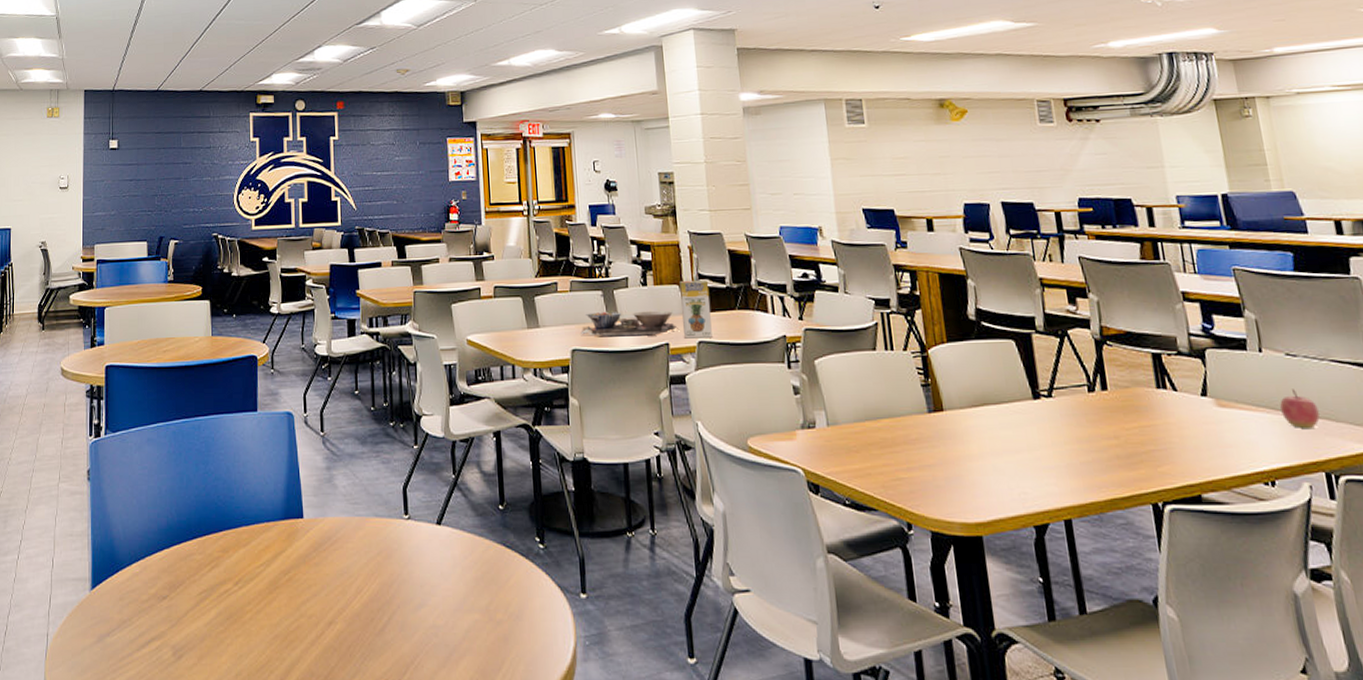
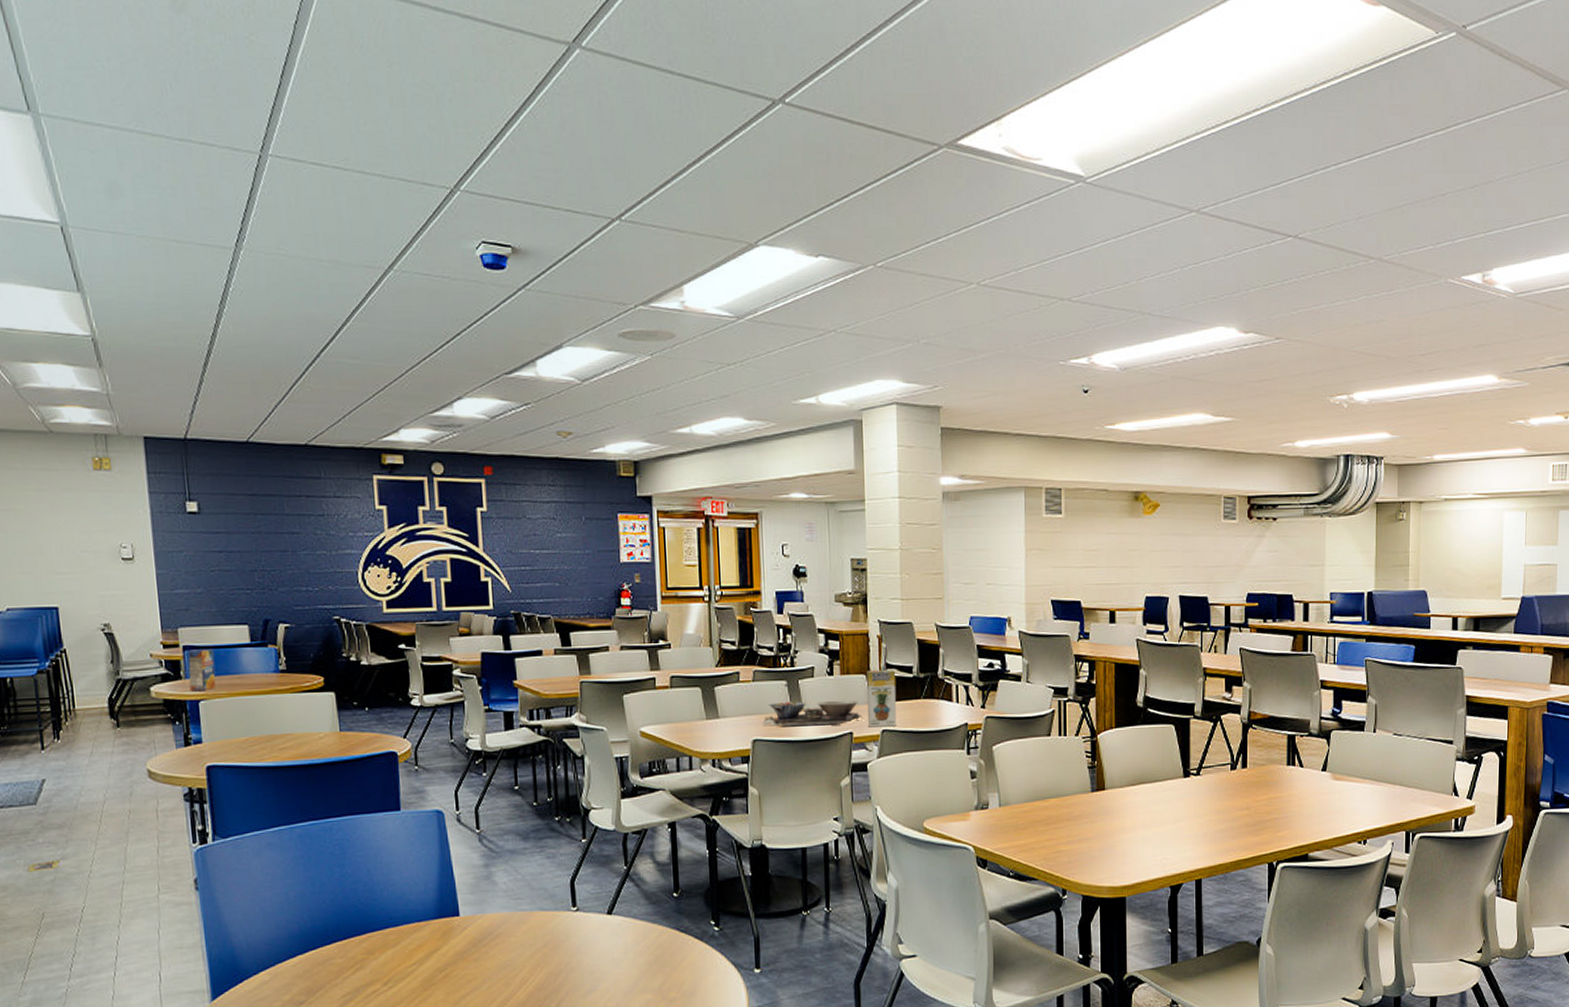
juice box: none [99,262,119,299] -> present [188,649,216,692]
apple: present [1280,389,1320,428] -> none [1382,763,1410,796]

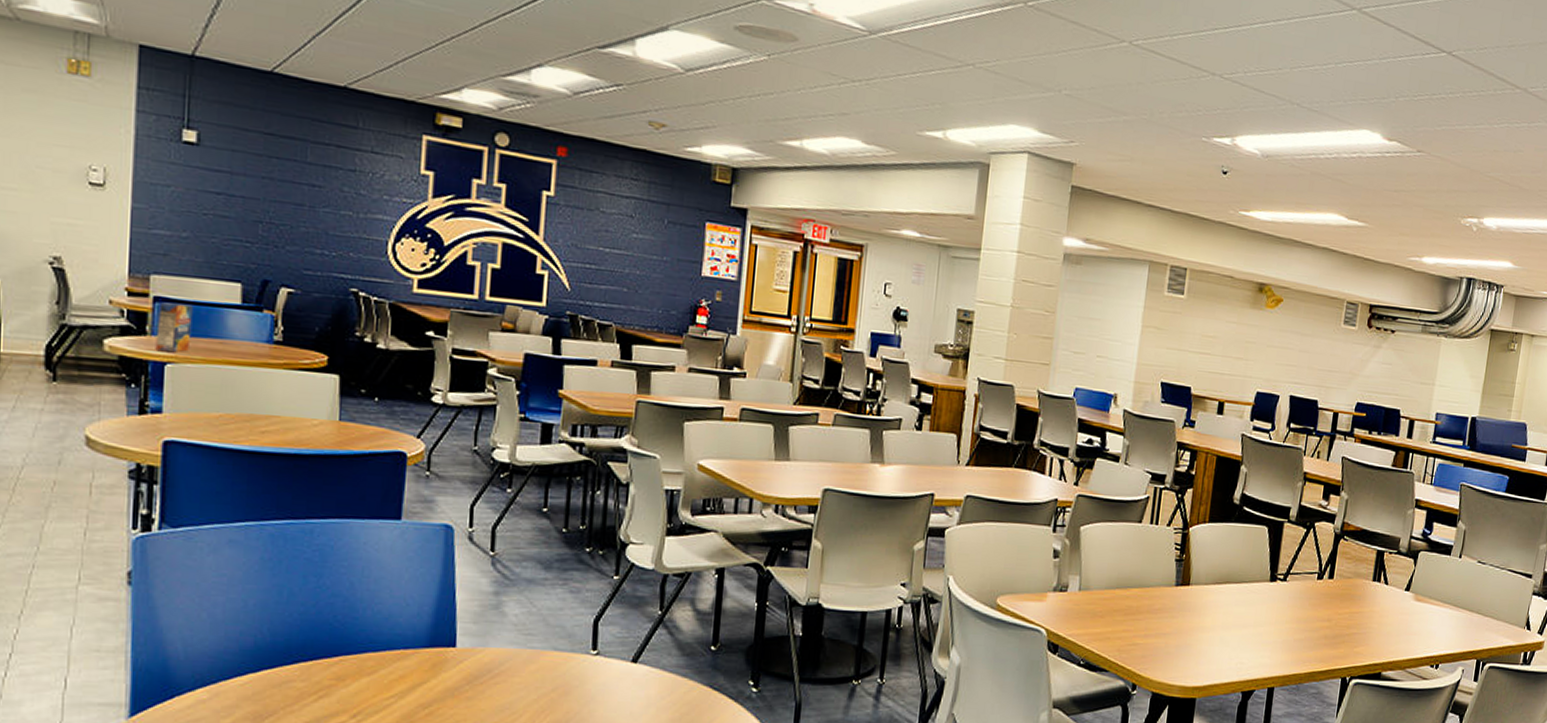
food tray: present [763,684,863,727] -> none [837,433,947,484]
juice box: present [867,670,897,728] -> none [951,429,989,493]

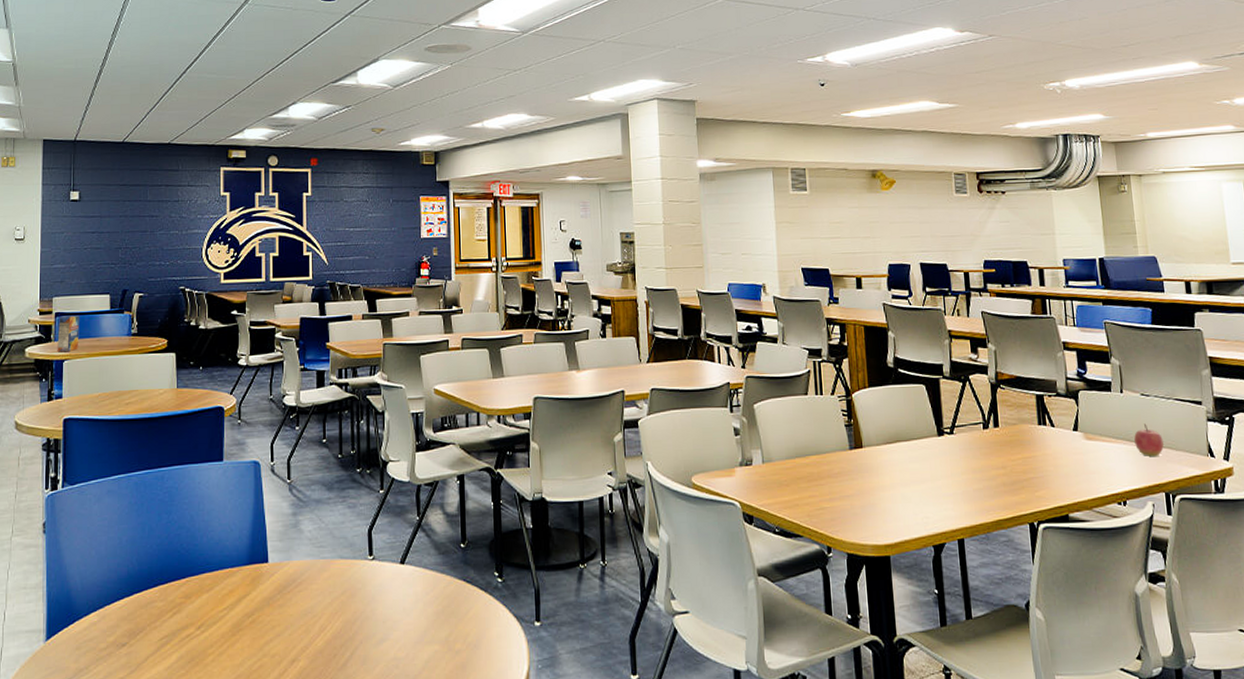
apple: none [1460,590,1488,624] -> present [1134,423,1164,456]

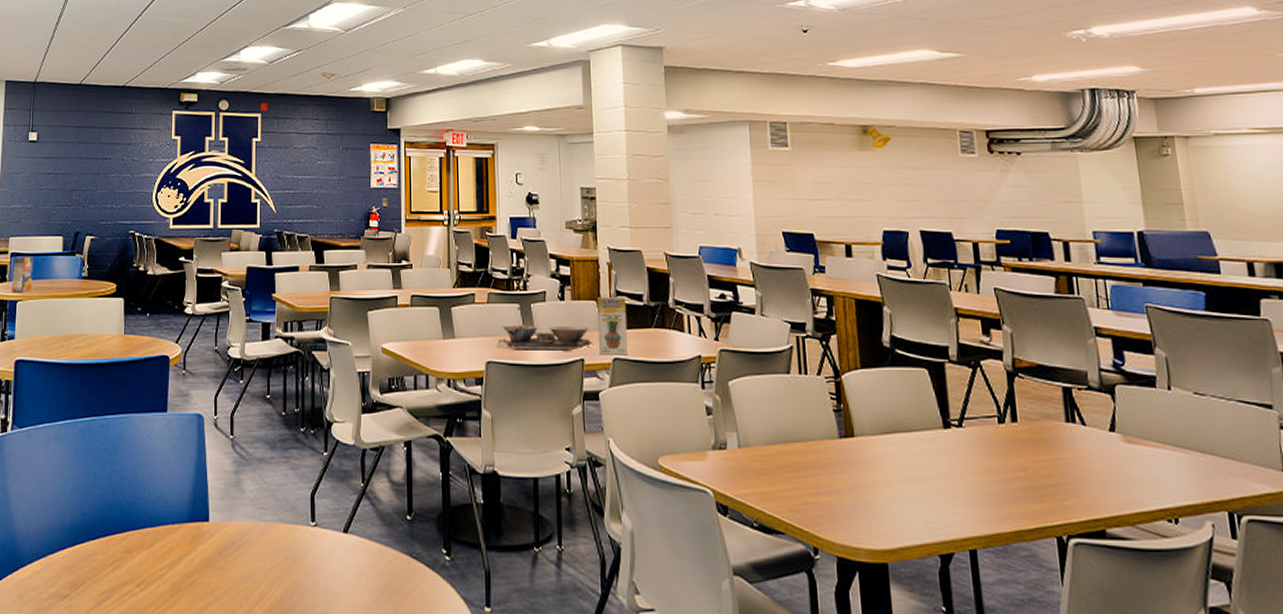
food tray: none [543,346,633,385] -> present [496,307,594,351]
juice box: none [636,332,664,386] -> present [597,296,628,355]
apple: present [1134,423,1164,456] -> none [1186,427,1225,467]

